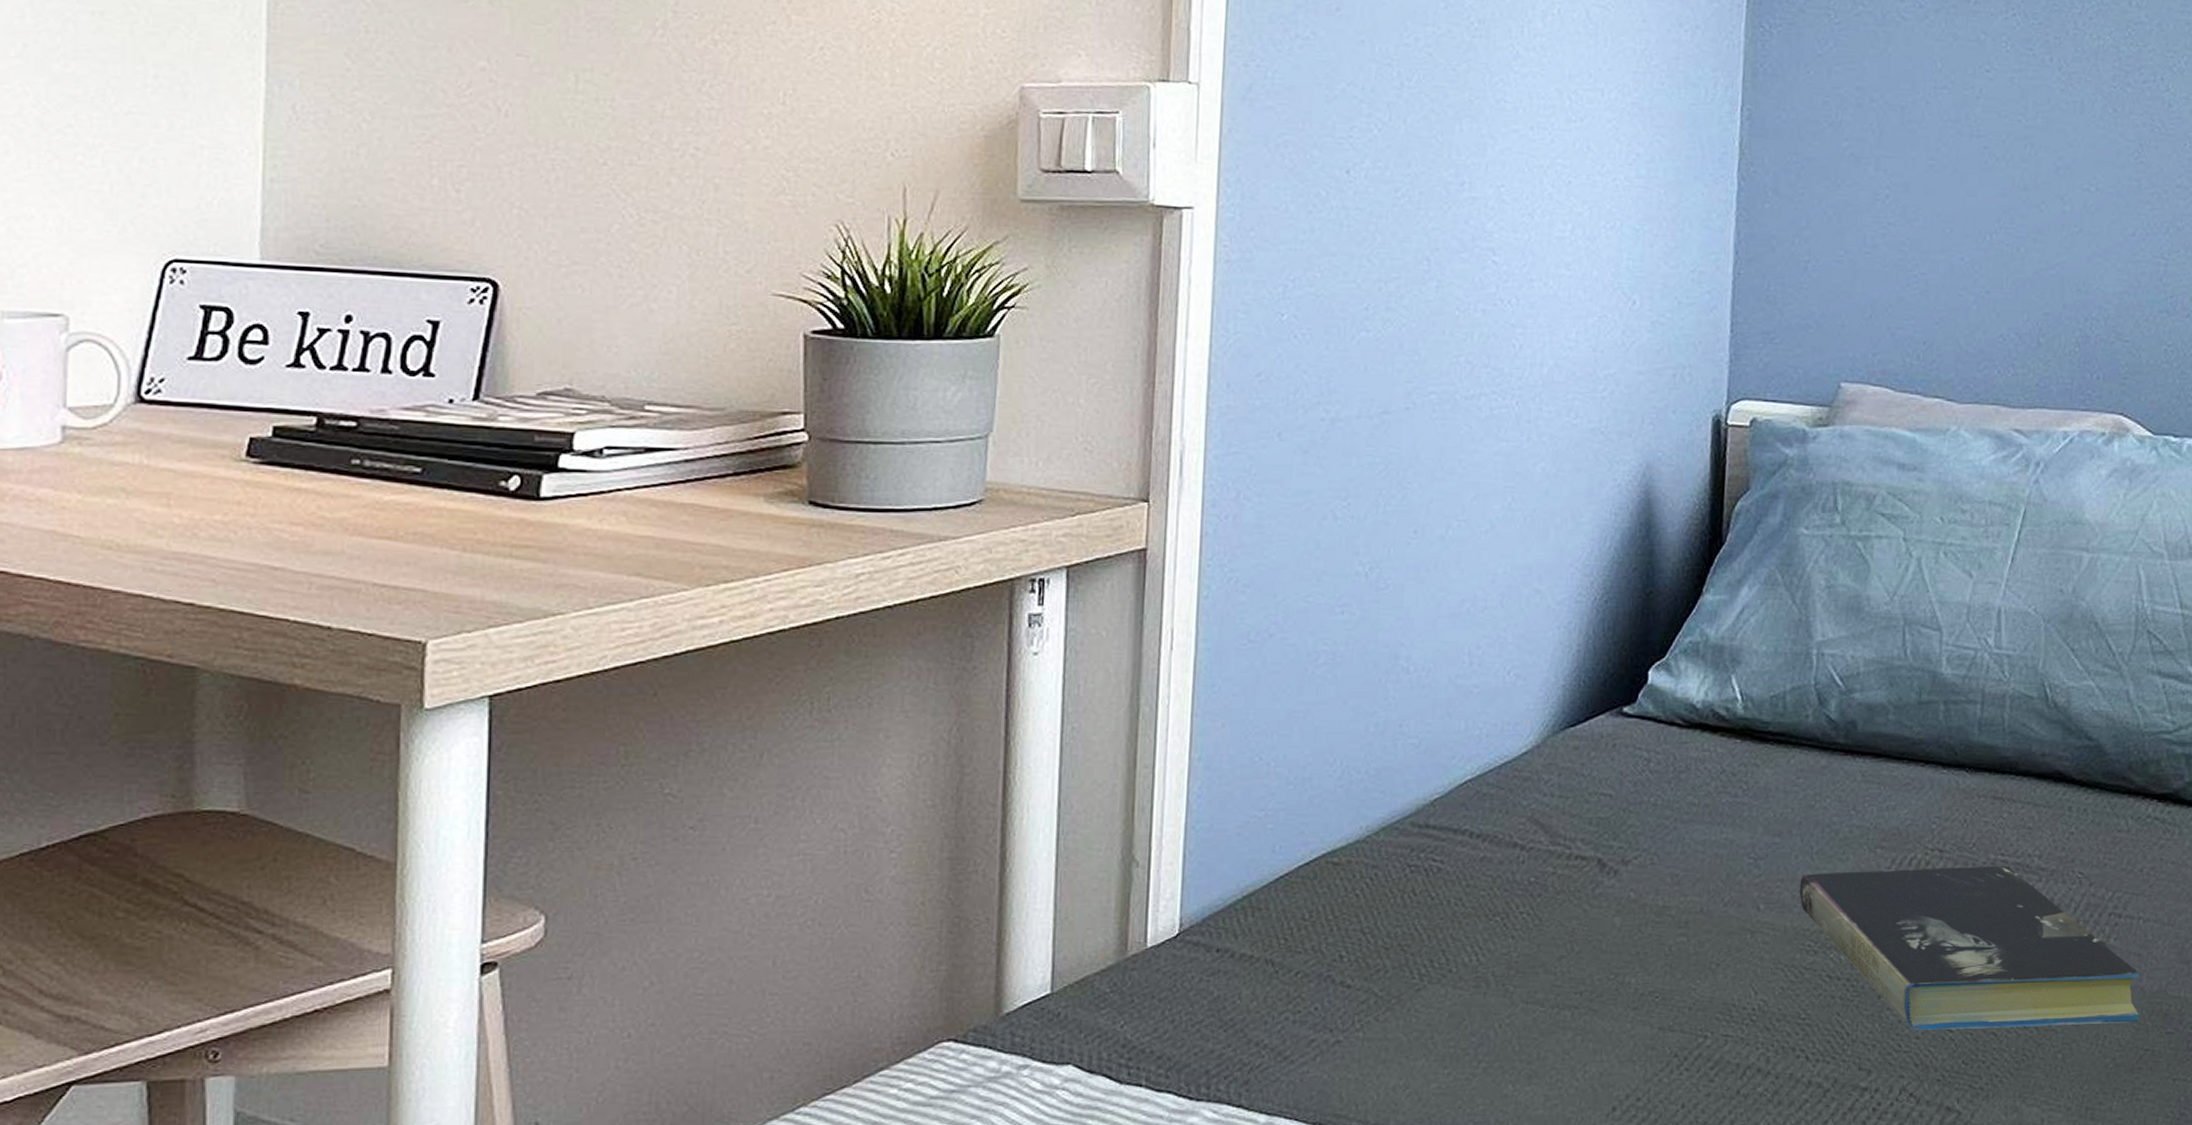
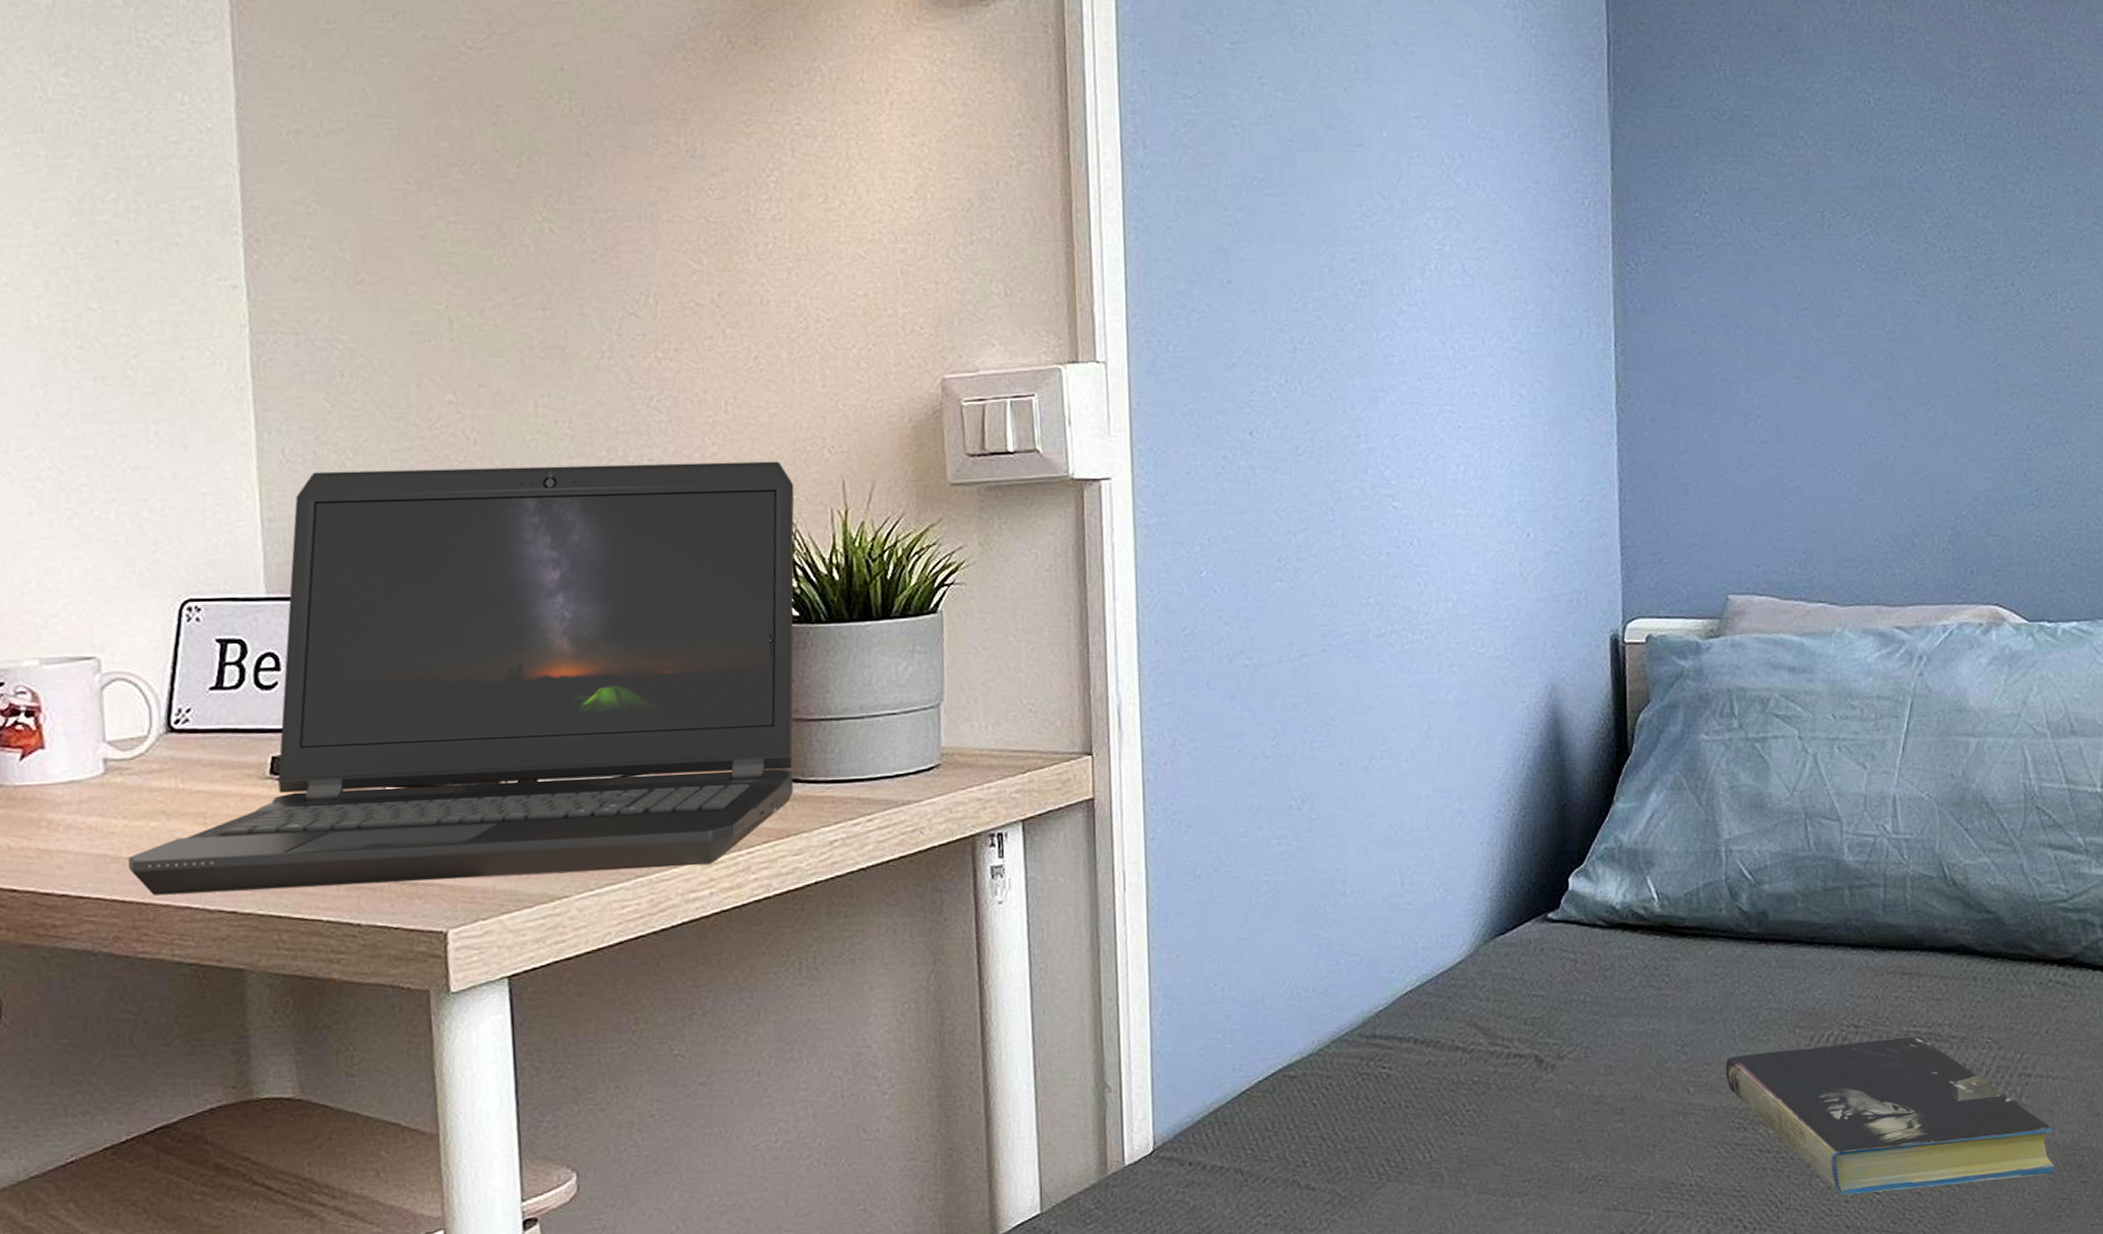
laptop computer: none [78,132,851,589] -> present [127,461,795,895]

